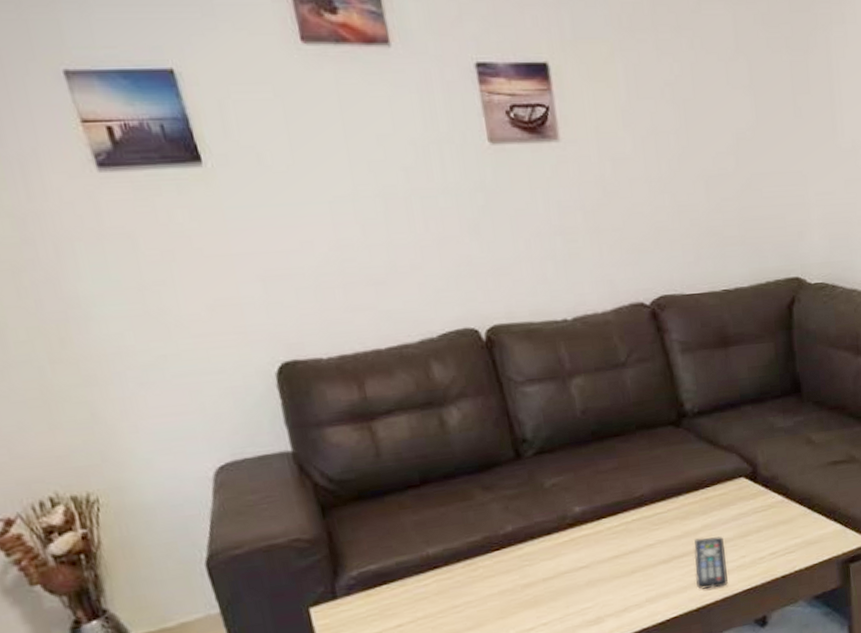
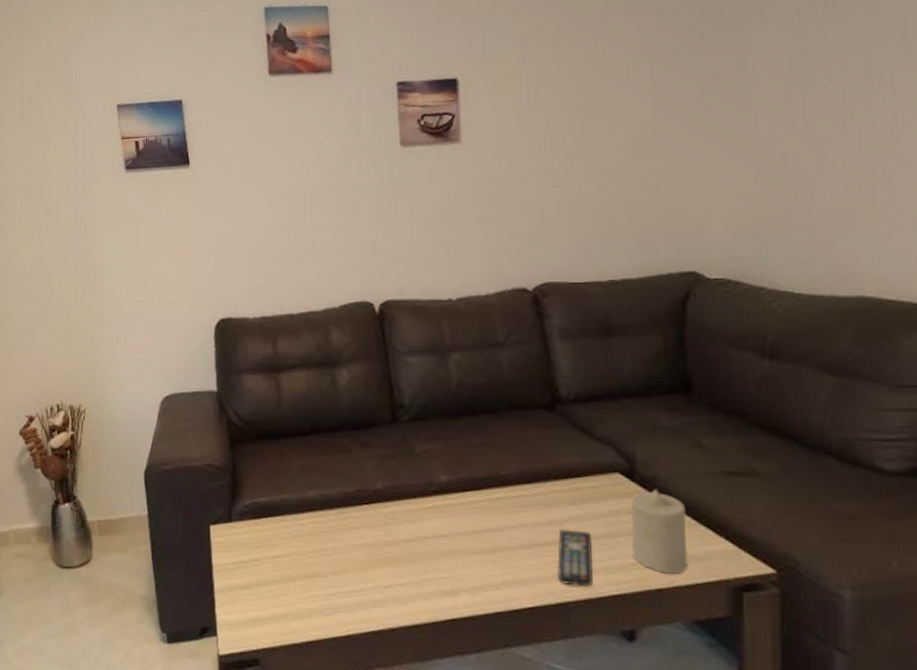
candle: none [756,487,806,561] -> present [631,489,688,574]

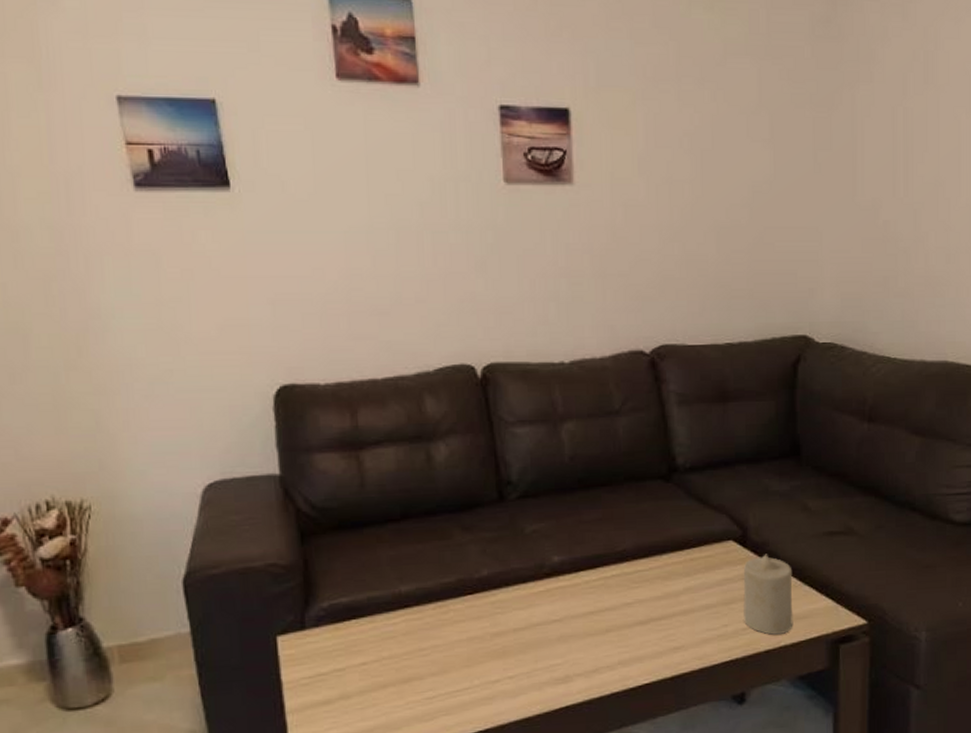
remote control: present [557,529,593,587] -> none [672,601,707,657]

